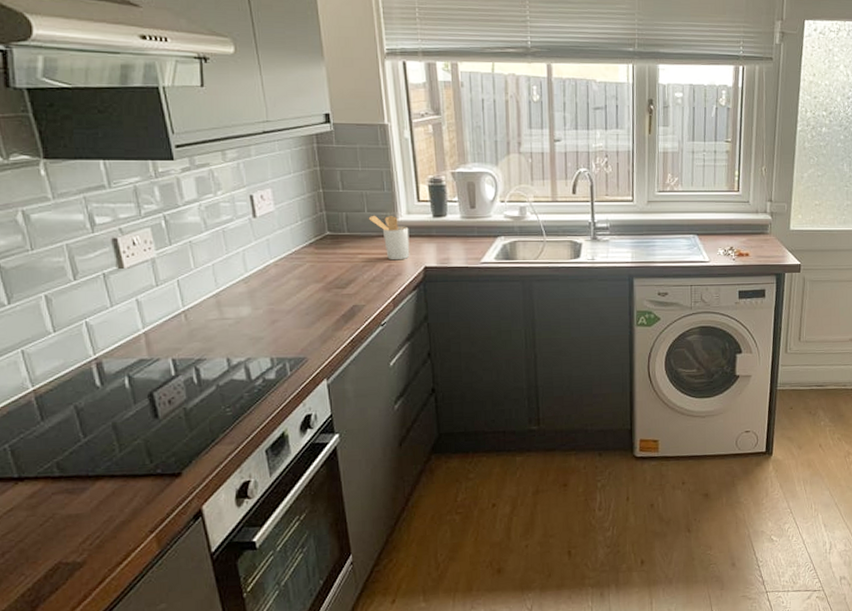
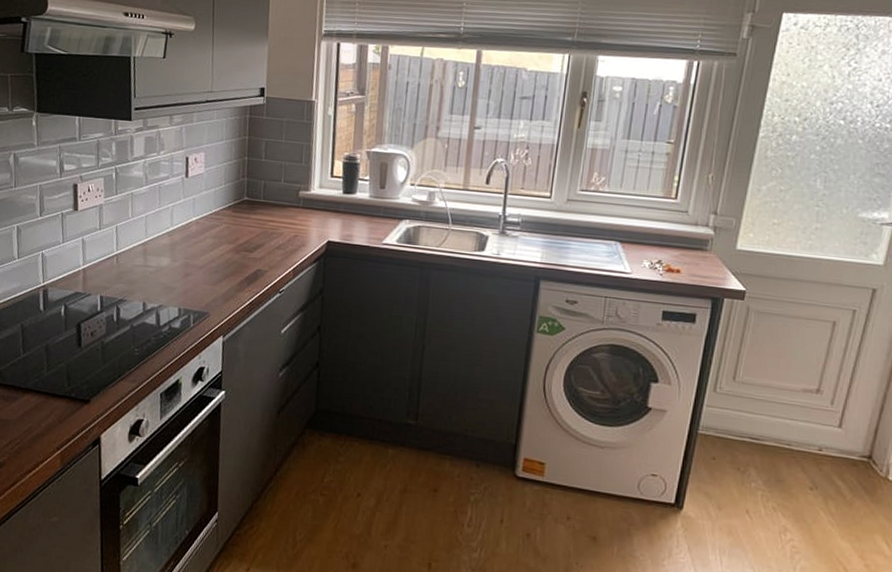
utensil holder: present [368,215,410,261] -> none [283,185,319,232]

